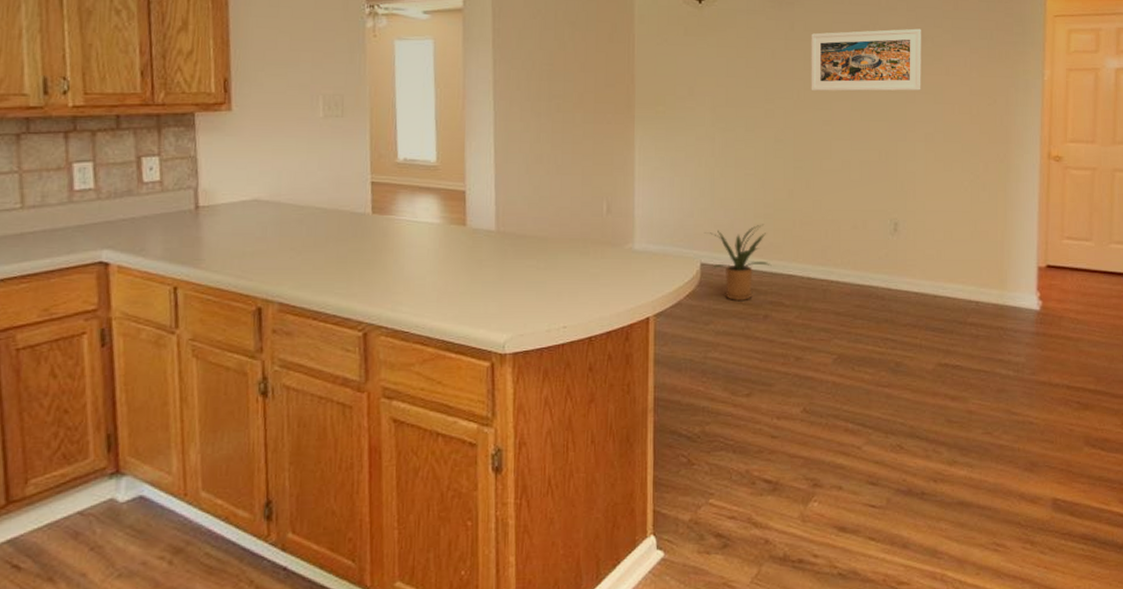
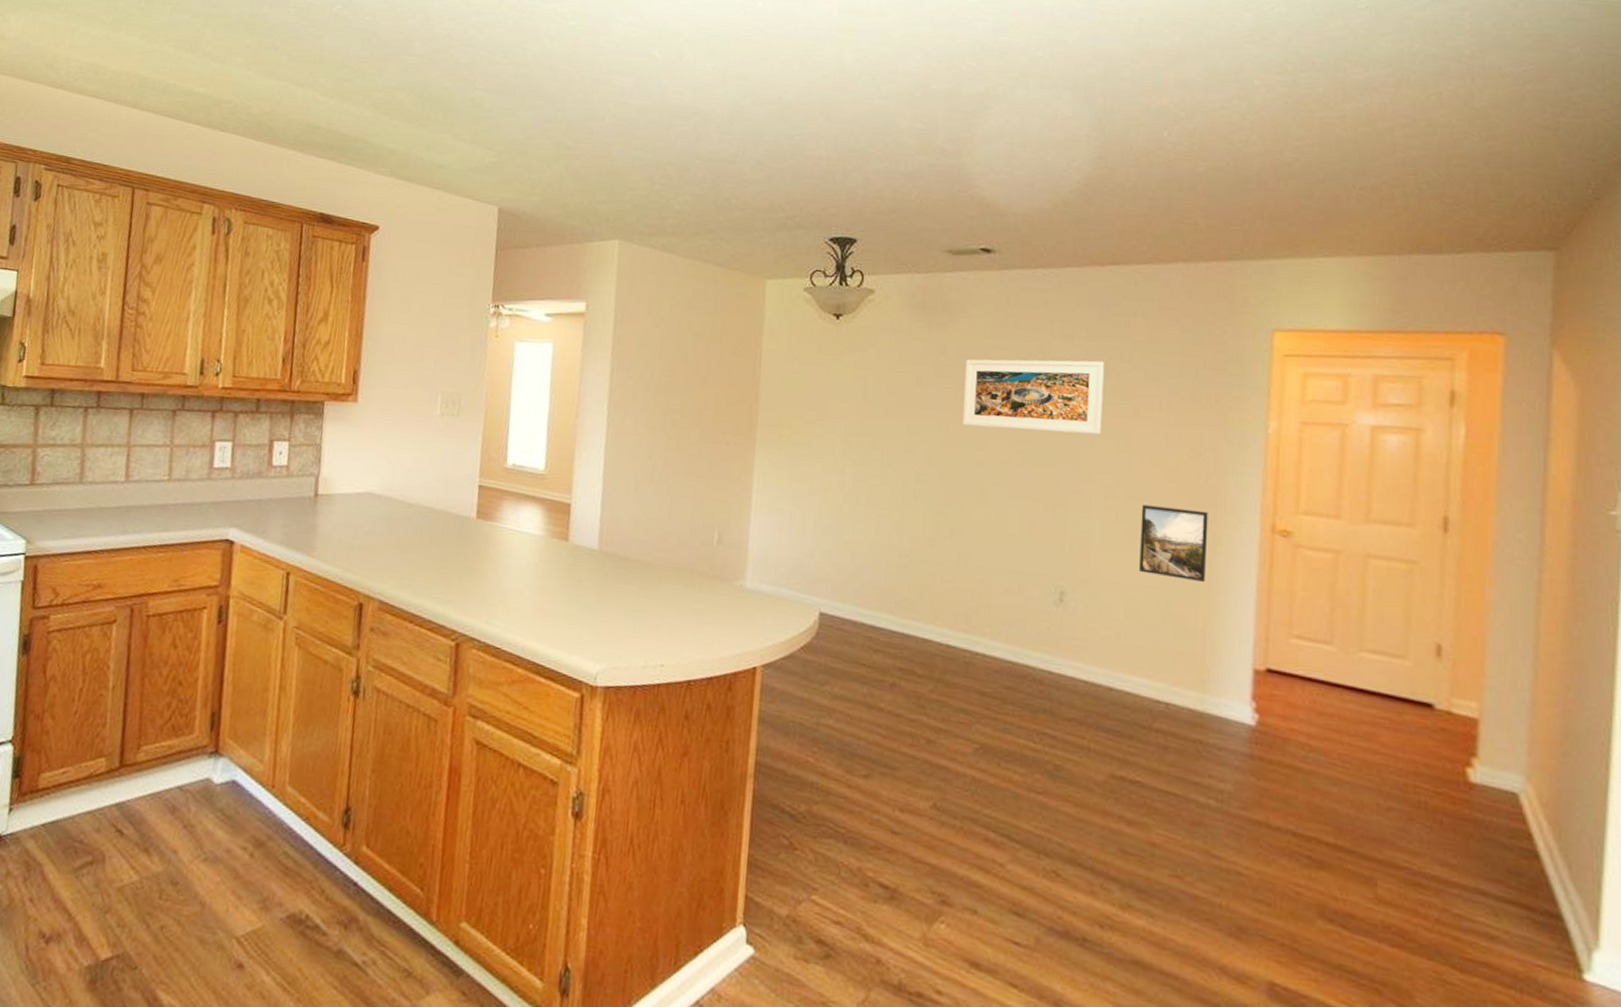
house plant: present [705,224,772,300] -> none [827,574,904,663]
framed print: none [953,145,1003,203] -> present [1139,505,1208,582]

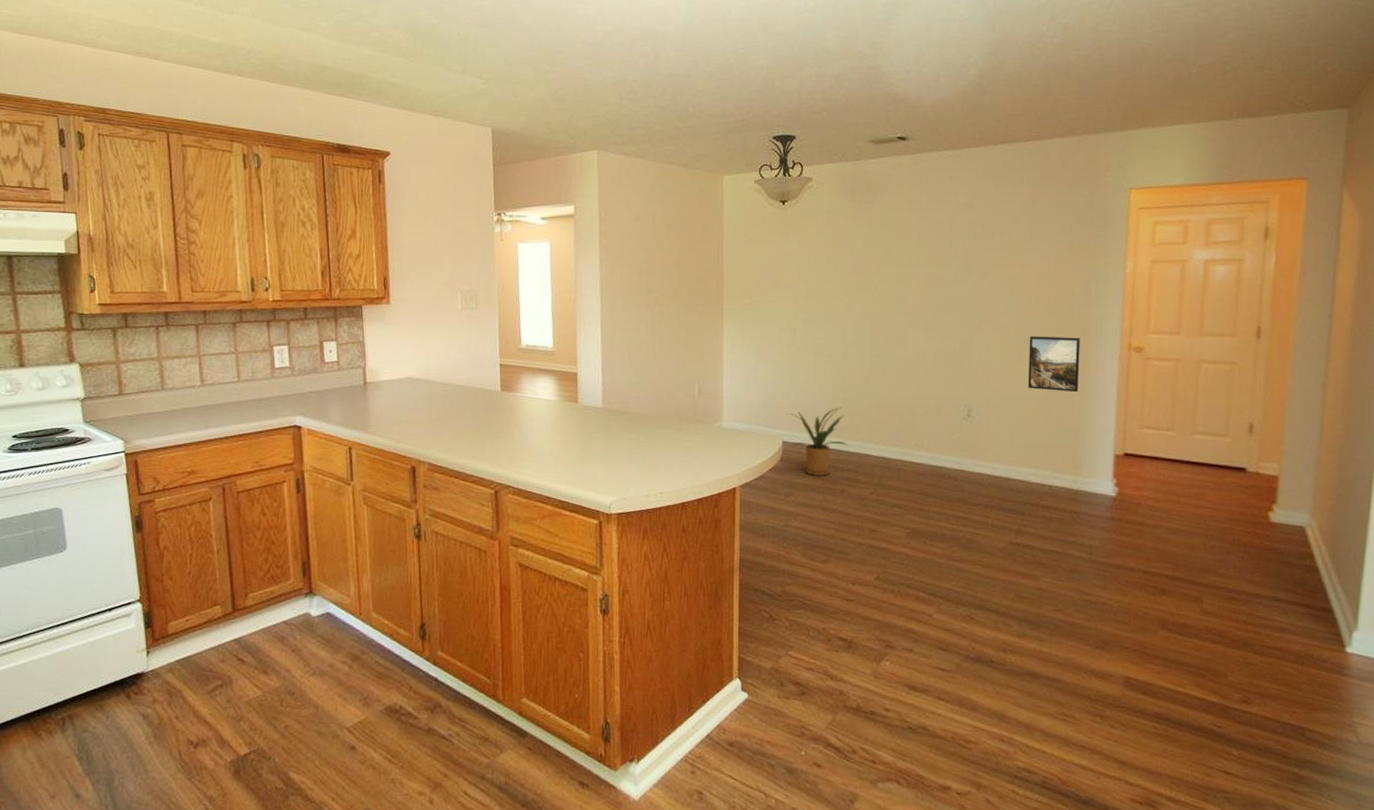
house plant: none [827,574,904,663] -> present [787,407,848,476]
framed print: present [962,359,1104,435] -> none [888,224,998,285]

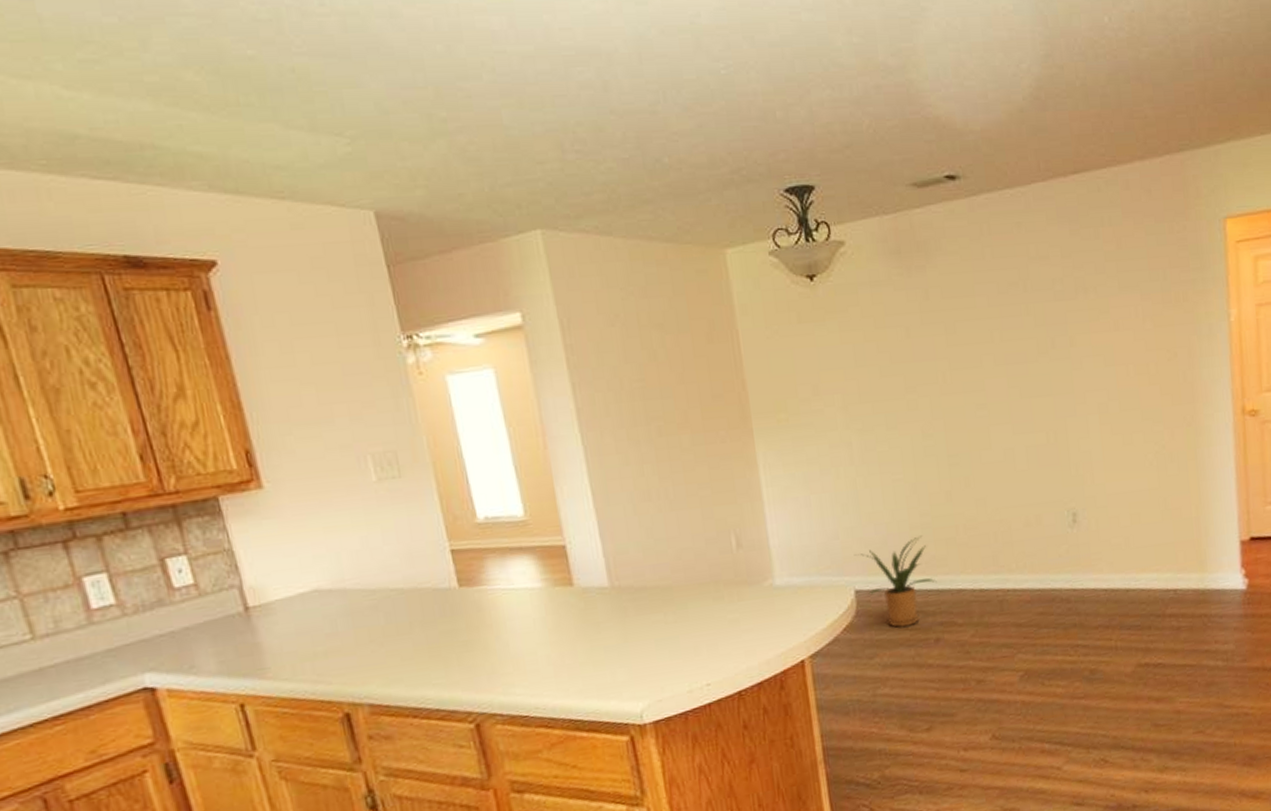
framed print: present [1028,336,1080,392] -> none [1132,407,1194,478]

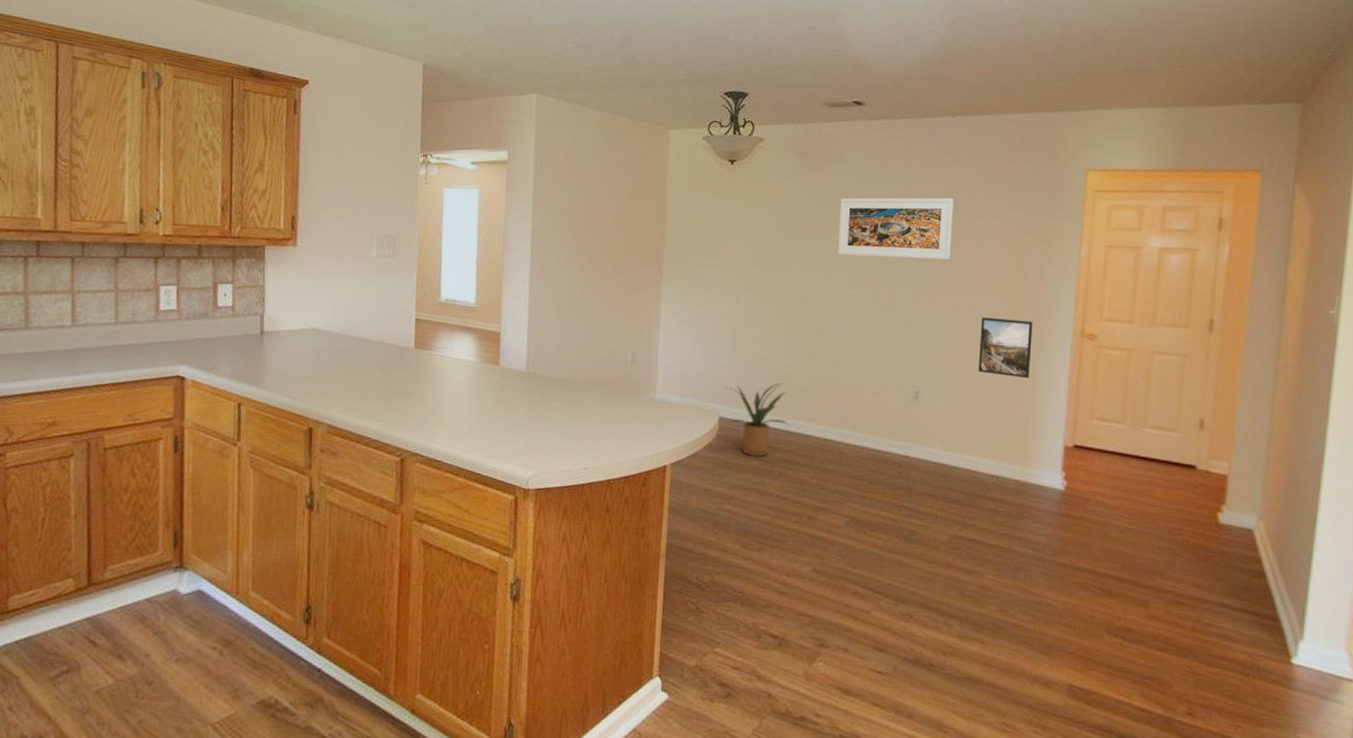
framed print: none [950,278,1088,370] -> present [837,197,954,260]
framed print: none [1132,407,1194,478] -> present [978,317,1033,378]

